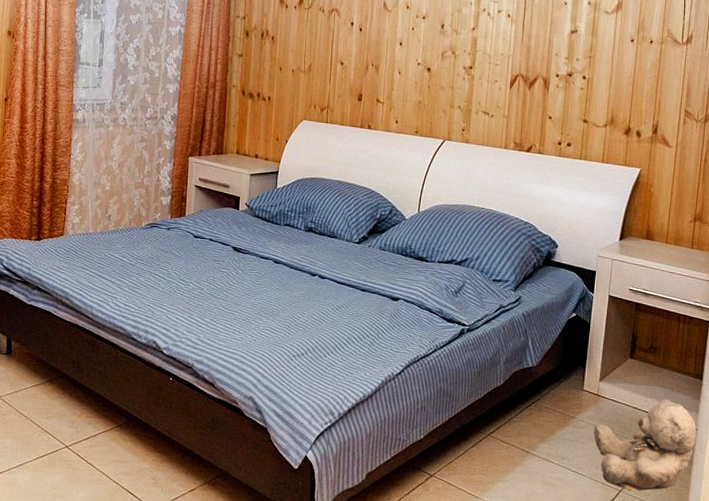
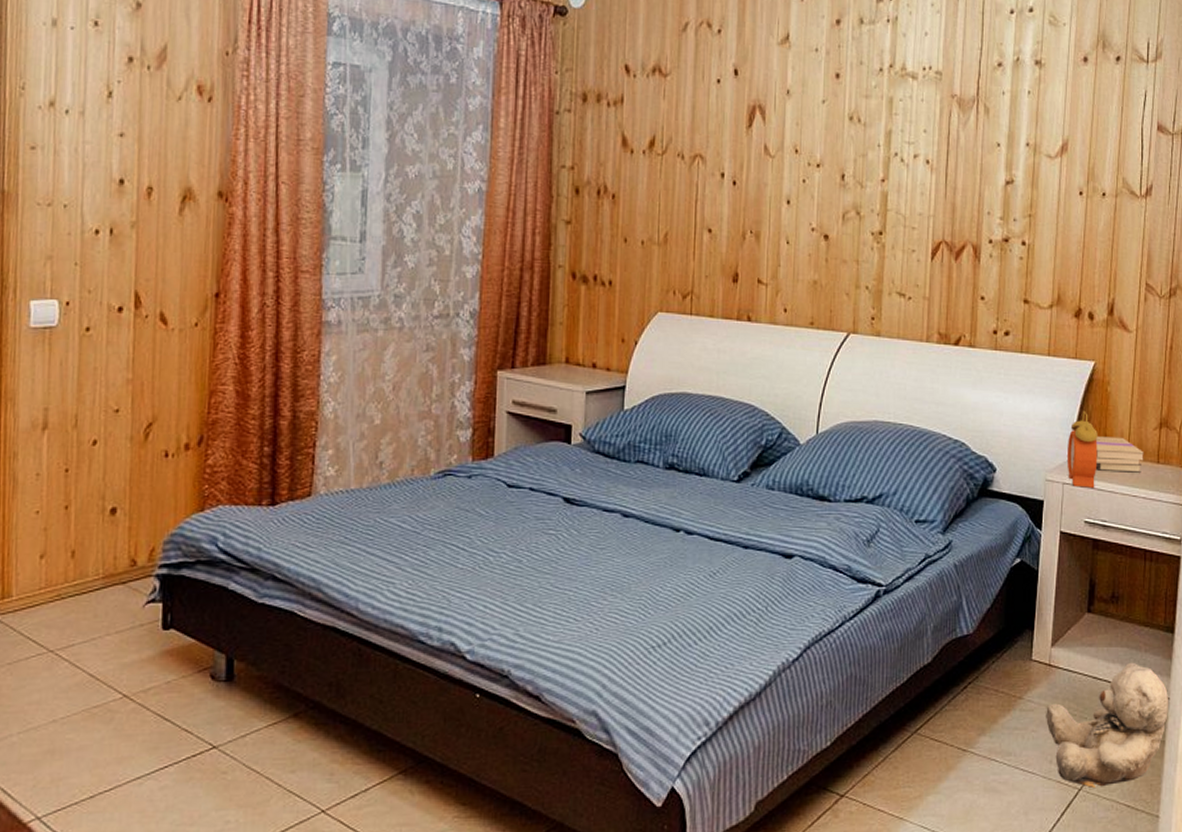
alarm clock: none [616,205,642,264] -> present [1068,410,1098,488]
books: none [639,225,680,255] -> present [1095,436,1144,473]

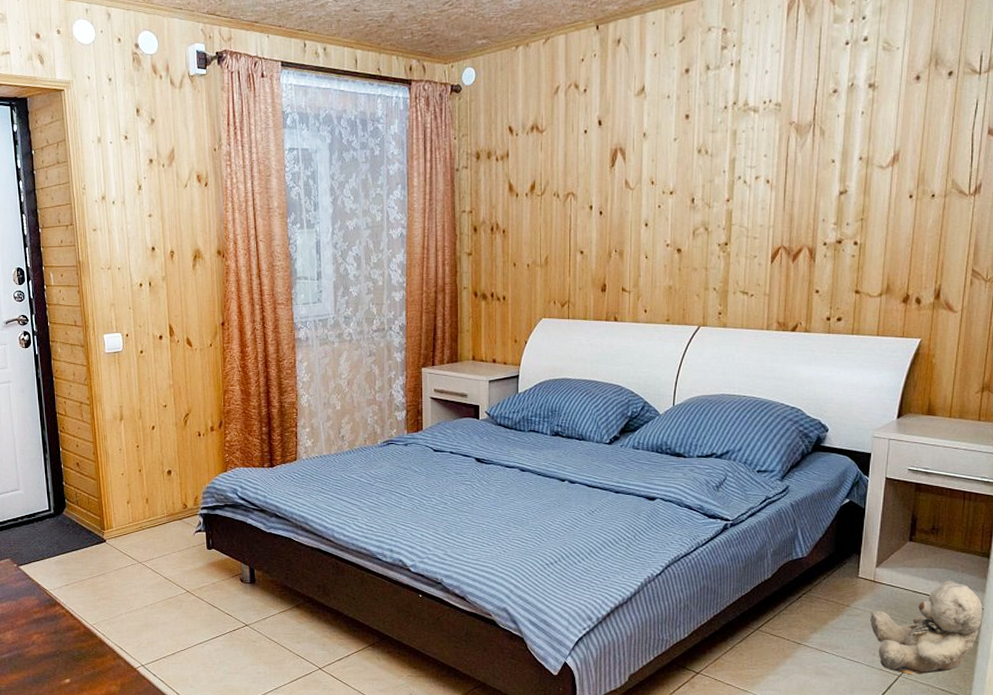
alarm clock: present [1068,410,1098,488] -> none [893,379,922,442]
books: present [1095,436,1144,473] -> none [919,400,966,429]

